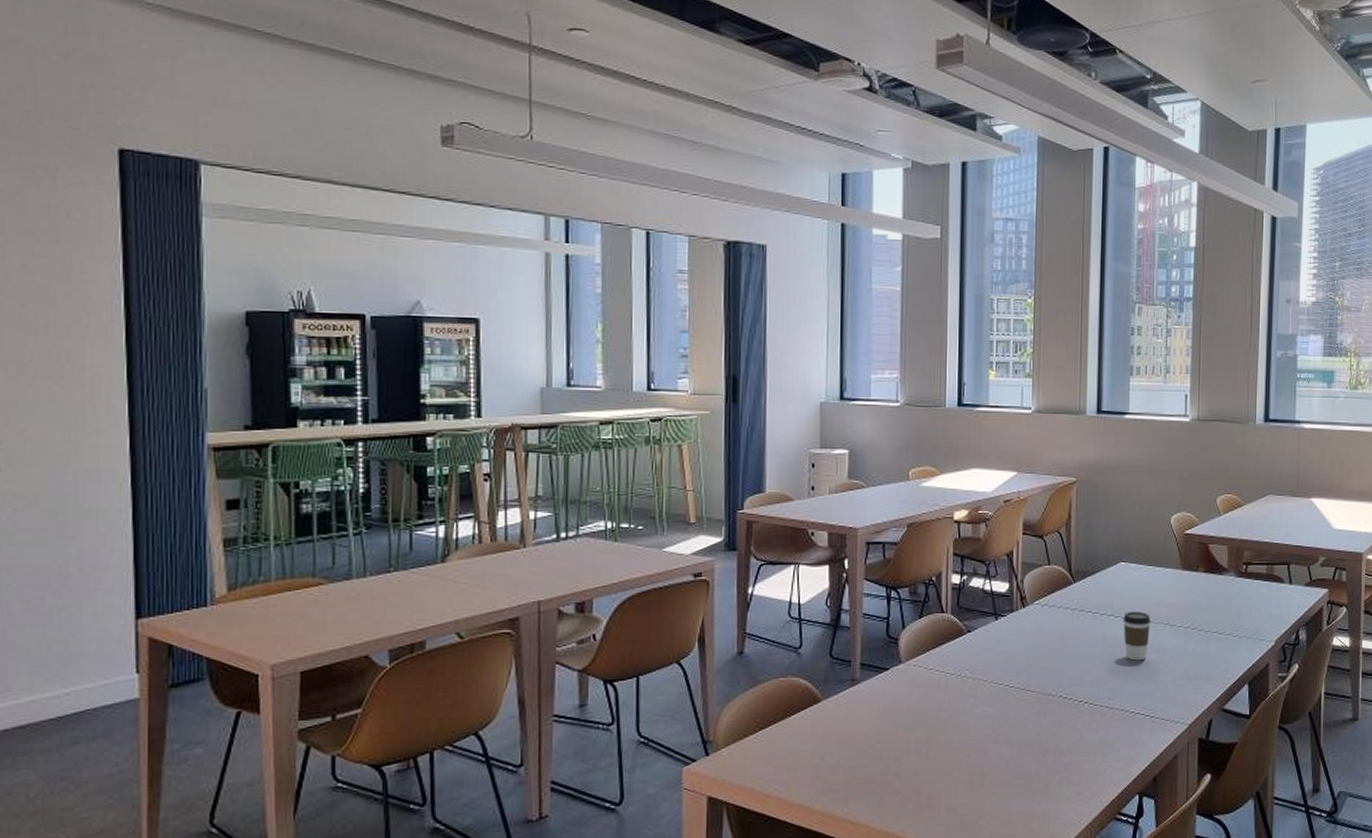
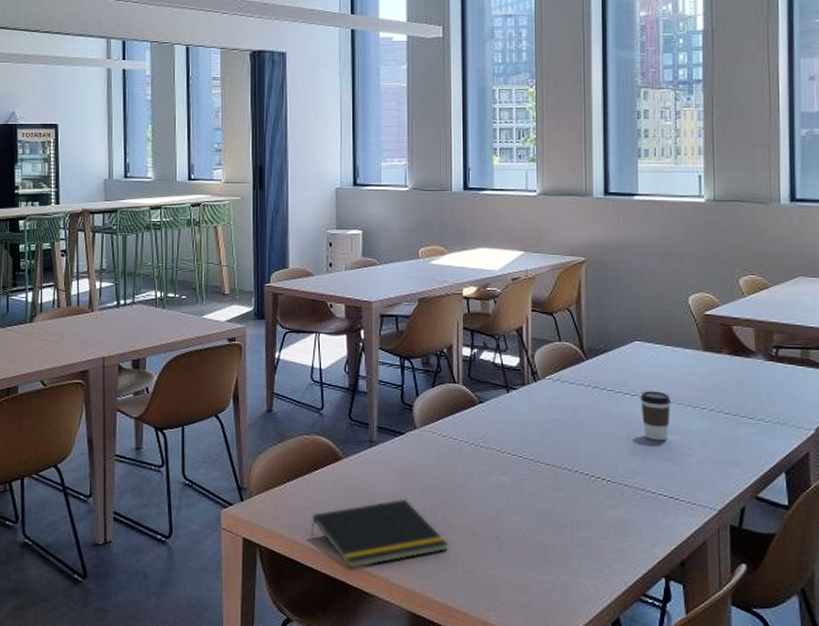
notepad: none [785,738,931,818] -> present [311,498,448,569]

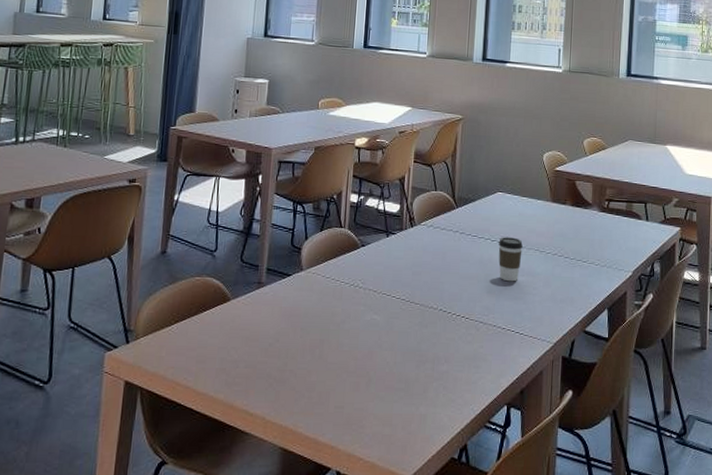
notepad: present [311,498,448,569] -> none [193,338,323,408]

